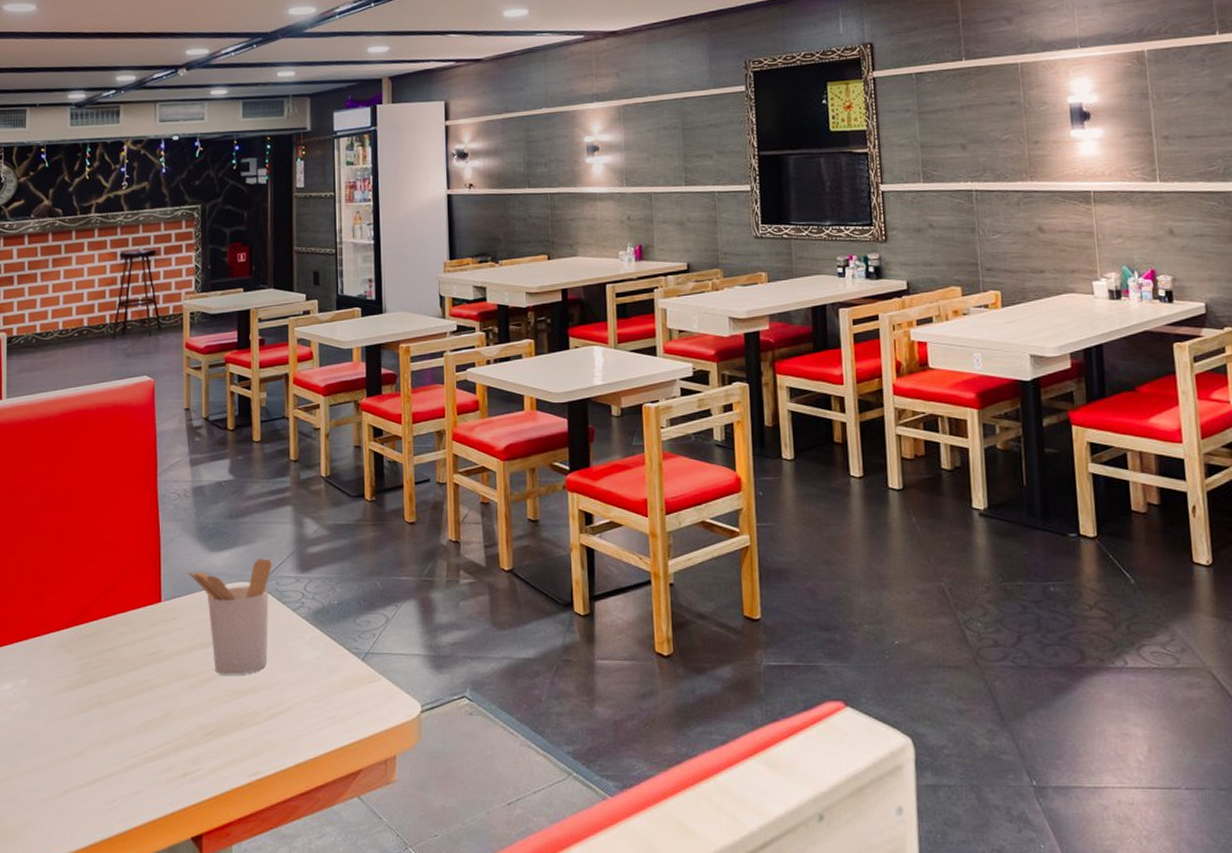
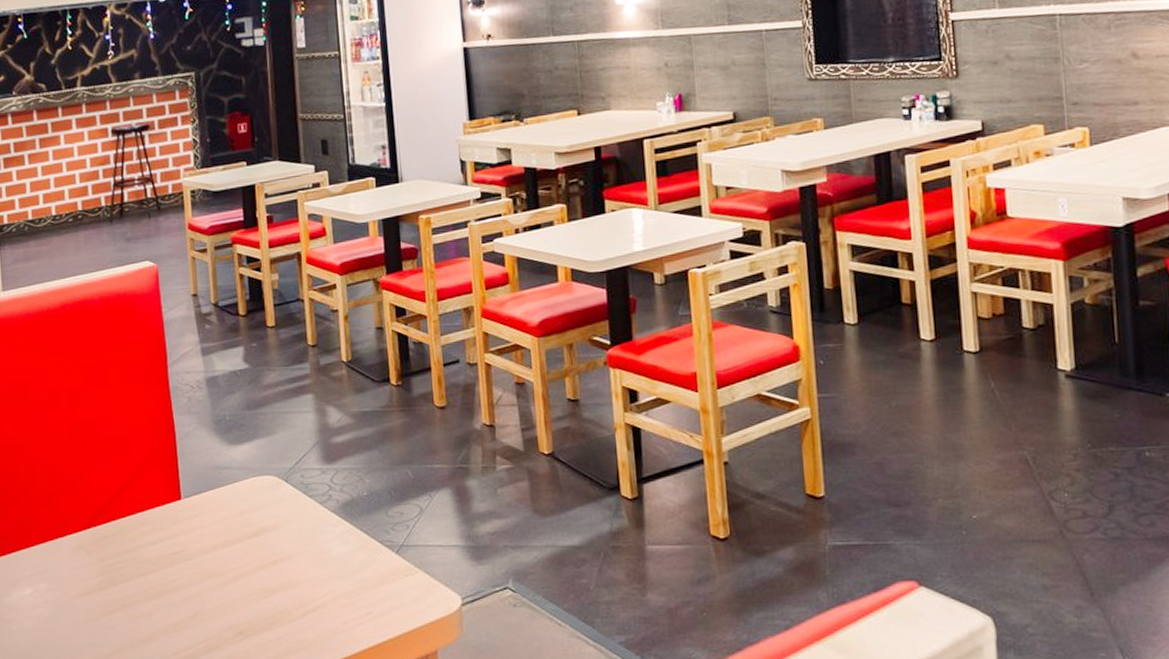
utensil holder: present [188,558,272,675] -> none [207,450,297,573]

